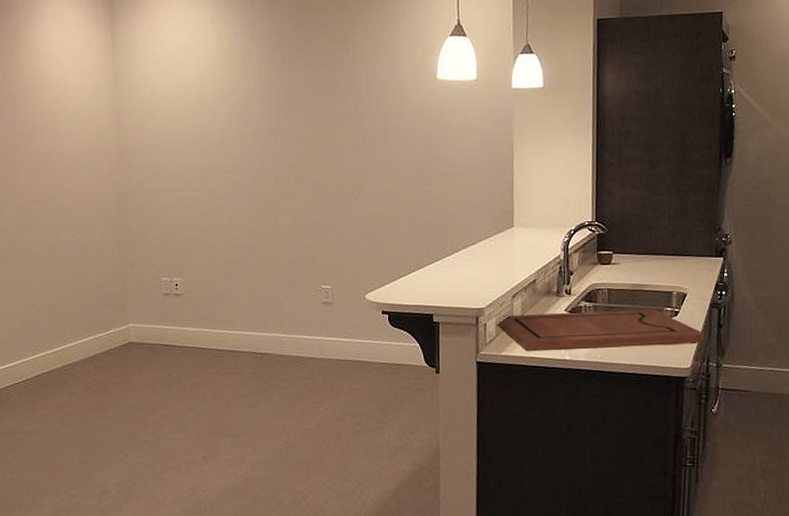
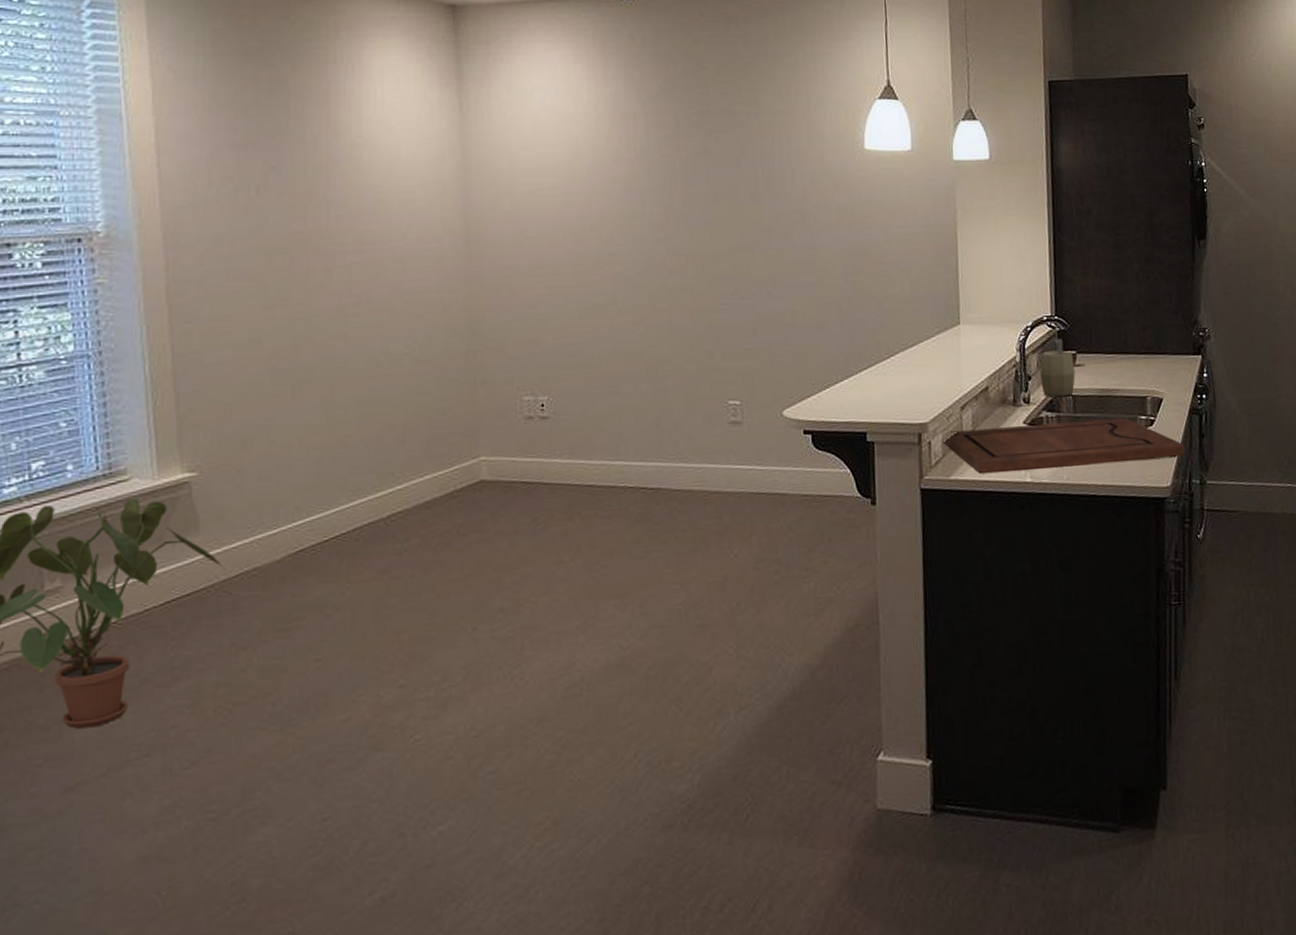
soap dispenser: none [580,240,611,290] -> present [1040,338,1076,397]

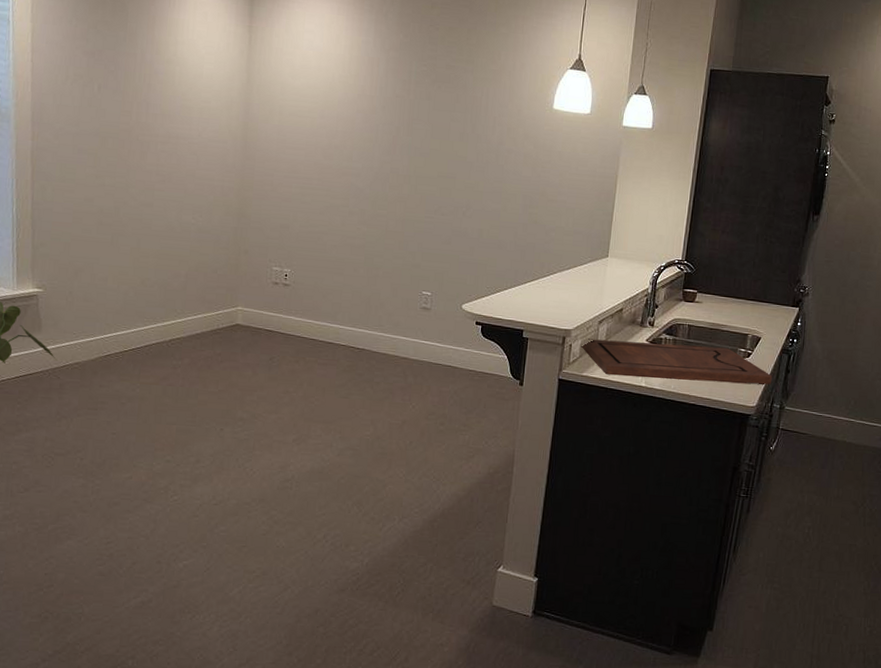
soap dispenser: present [1040,338,1076,397] -> none [665,278,695,325]

